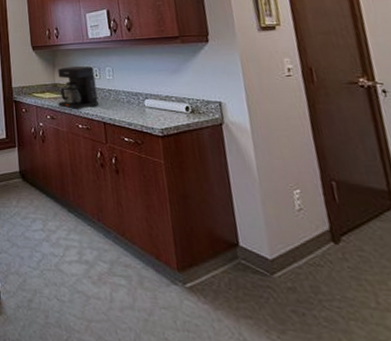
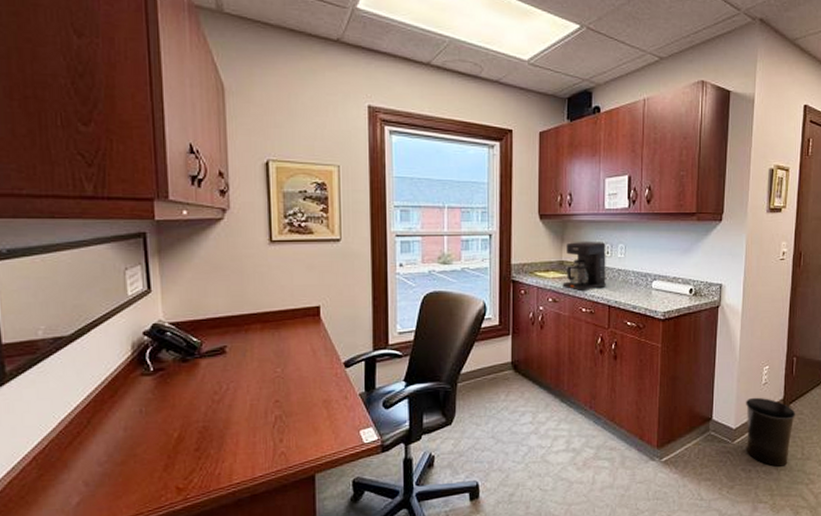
waste bin: none [279,224,358,315] -> present [746,397,796,467]

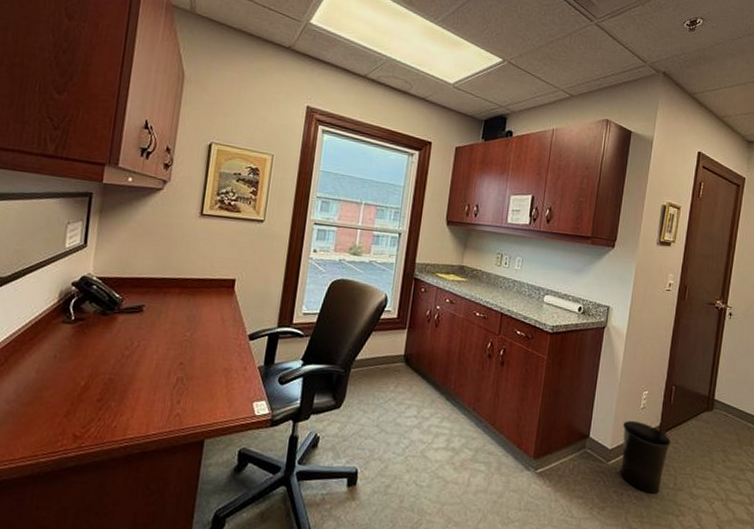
coffee maker: present [562,241,606,292] -> none [460,249,505,297]

